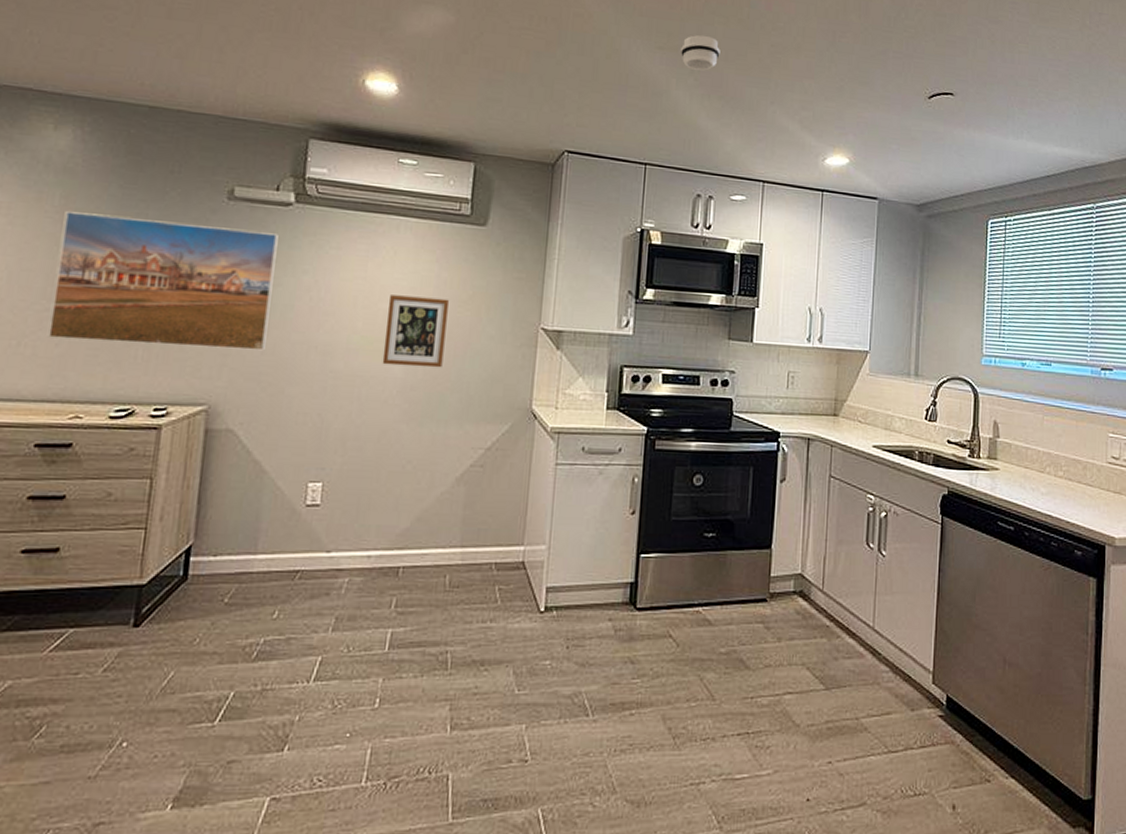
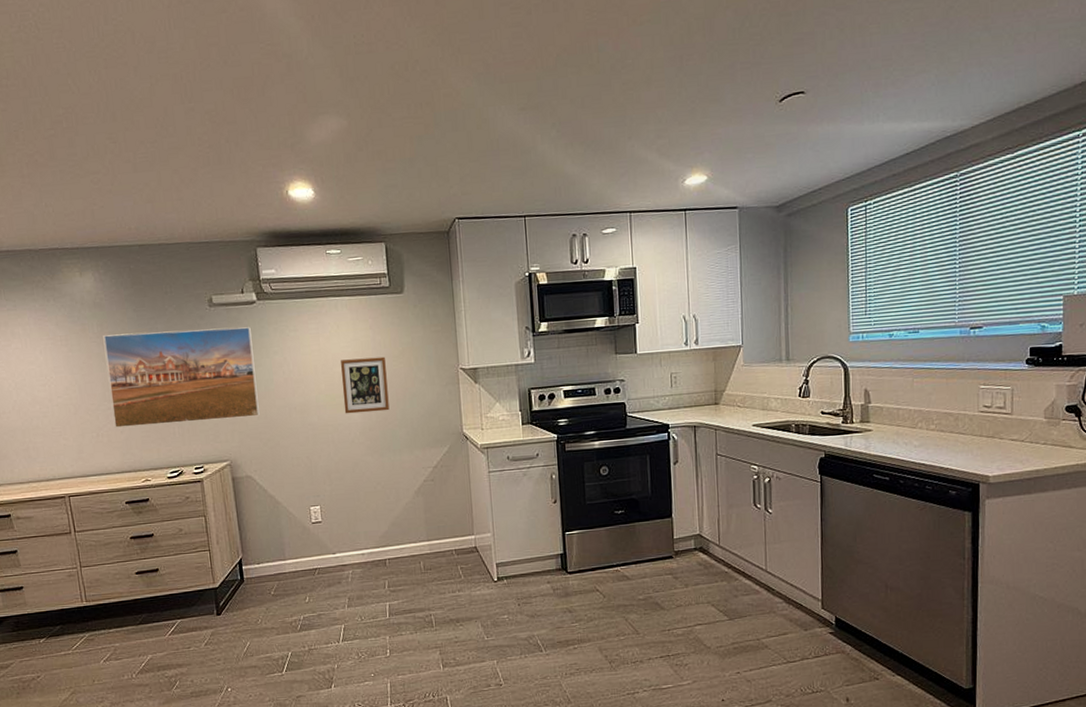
smoke detector: present [681,35,720,71] -> none [541,88,577,123]

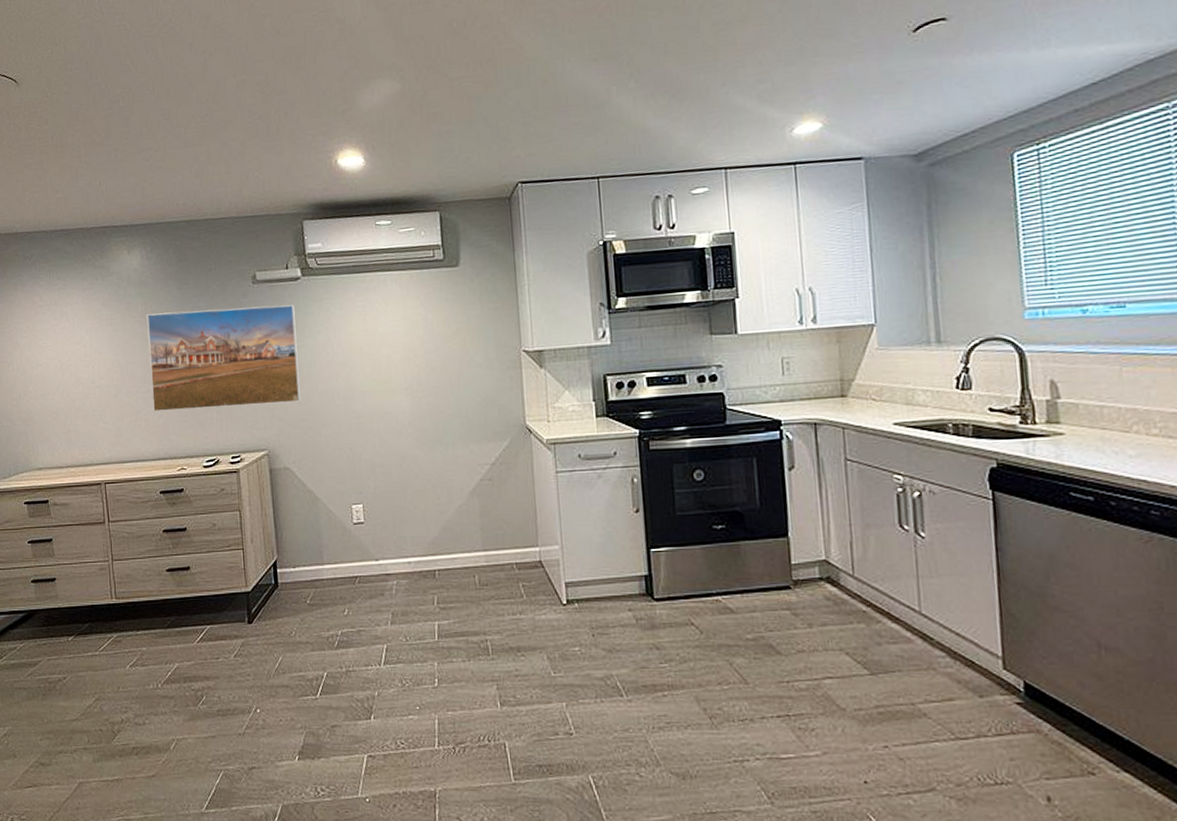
picture frame: present [340,356,390,414] -> none [388,337,442,401]

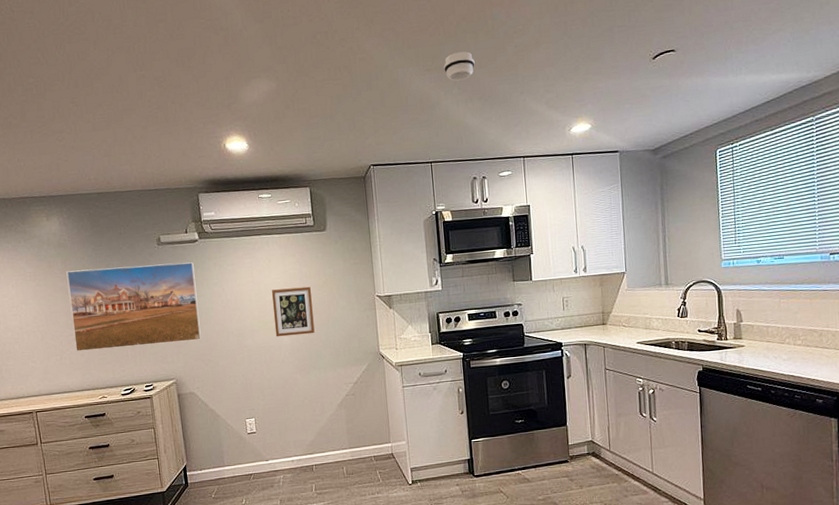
picture frame: none [388,337,442,401] -> present [272,286,315,337]
smoke detector: none [616,33,659,73] -> present [444,51,475,81]

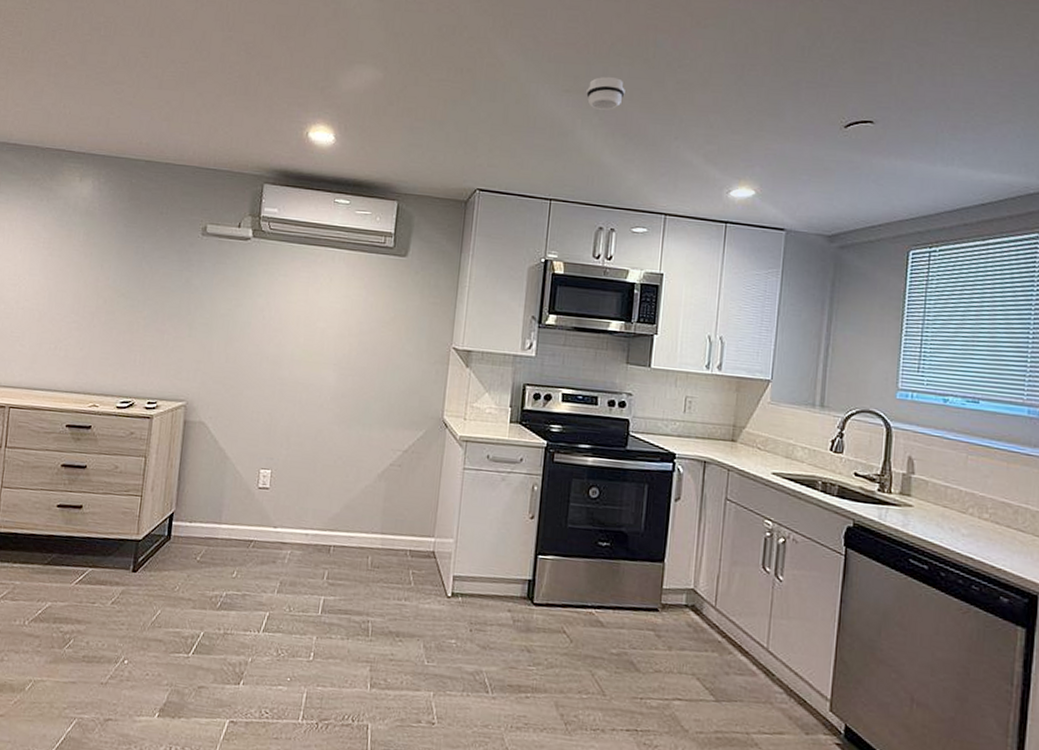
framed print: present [66,262,202,352] -> none [75,245,240,359]
picture frame: present [272,286,315,337] -> none [319,315,374,379]

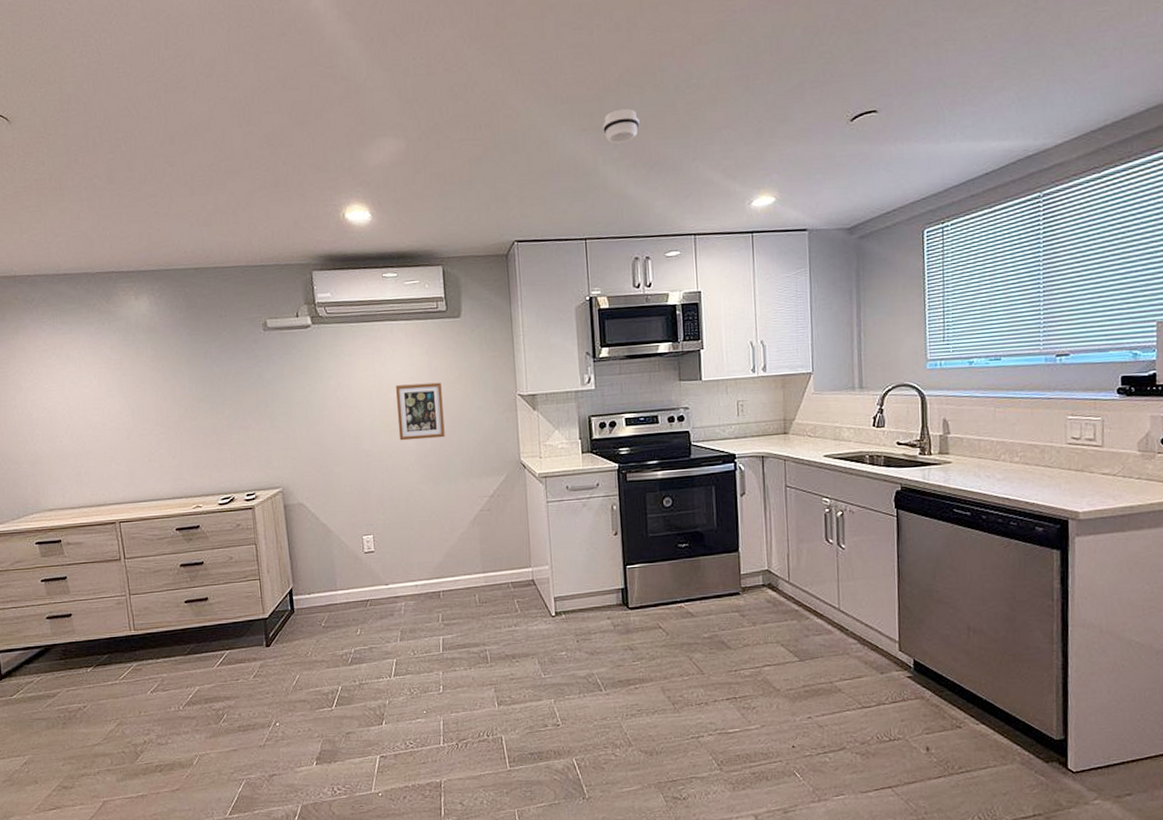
picture frame: none [319,315,374,379] -> present [395,382,445,441]

